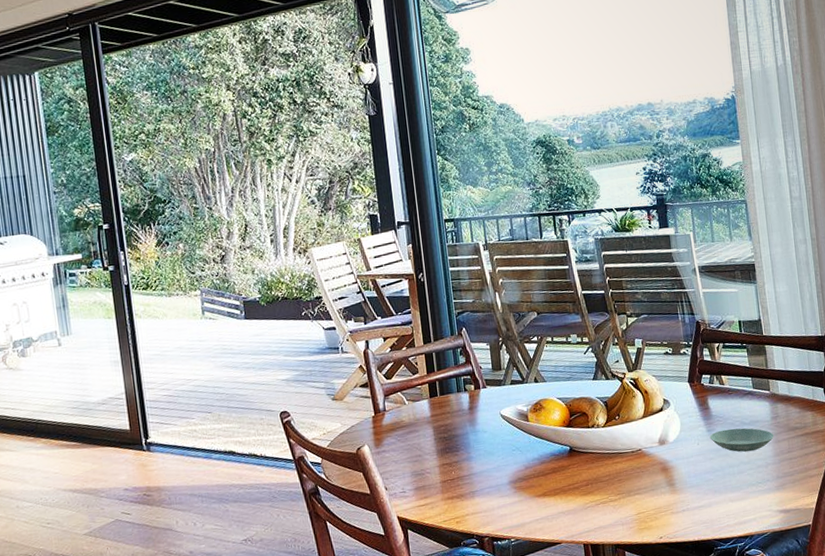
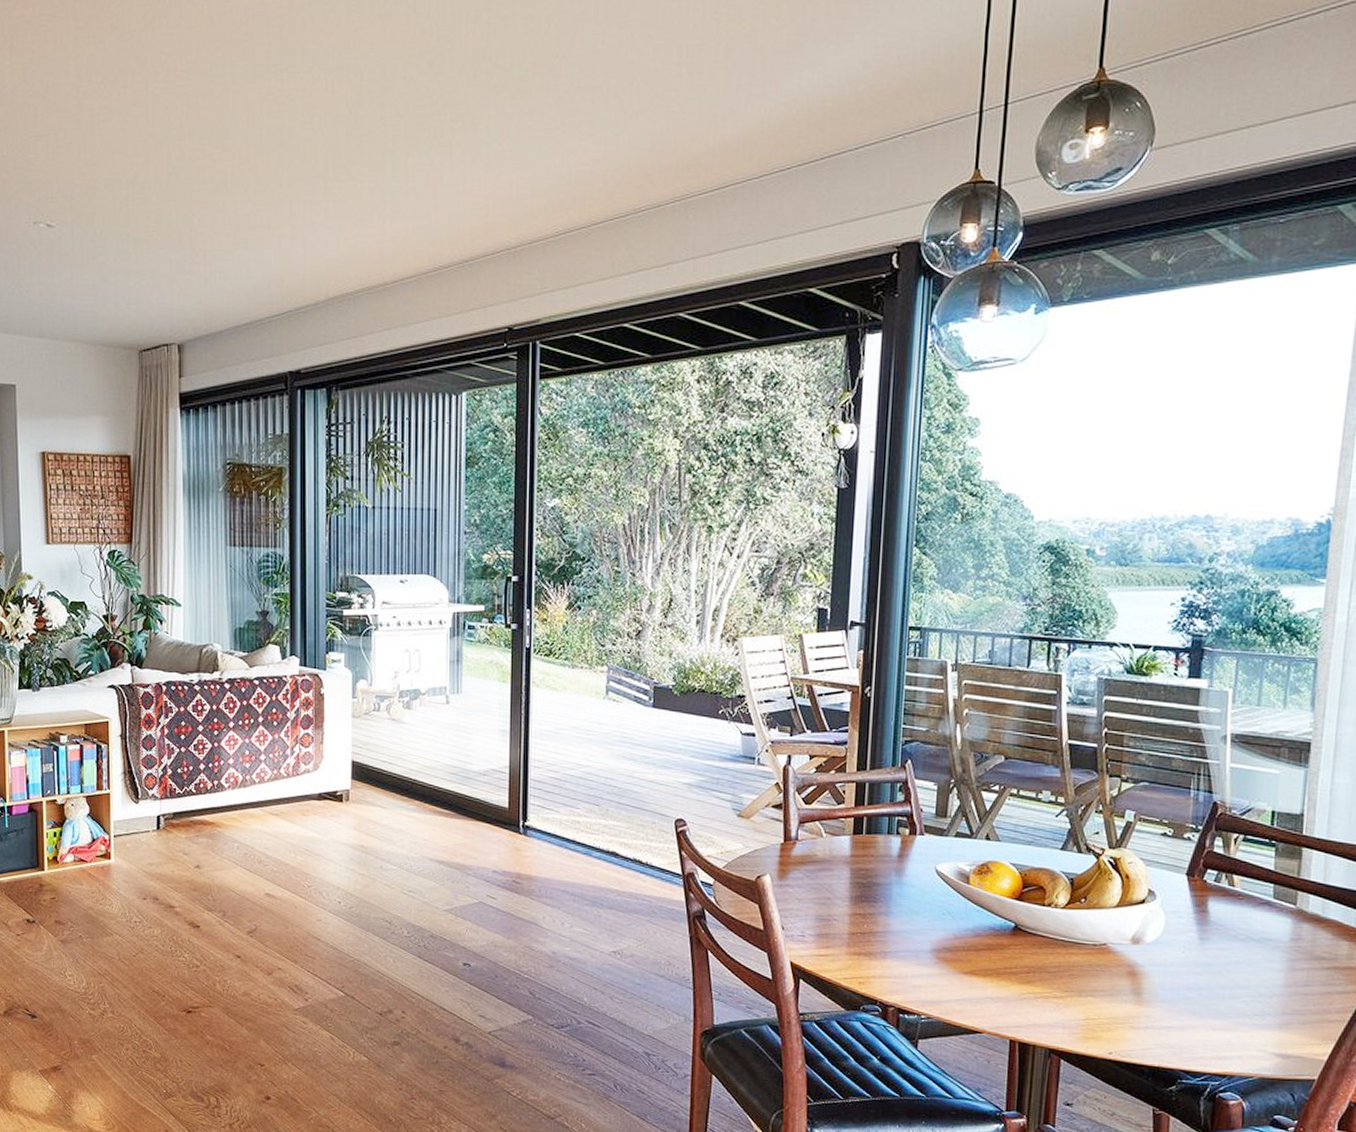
saucer: present [709,428,774,452] -> none [1200,941,1290,974]

